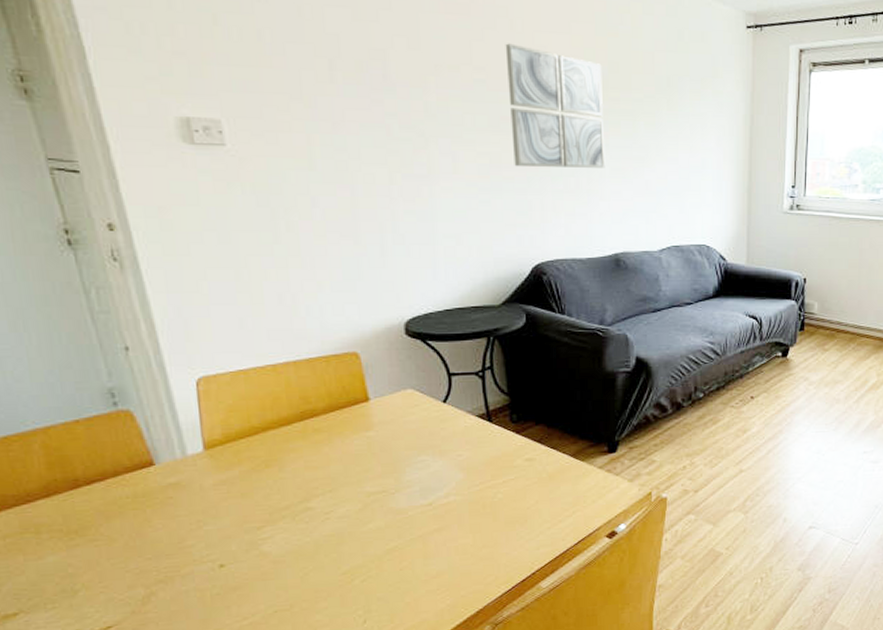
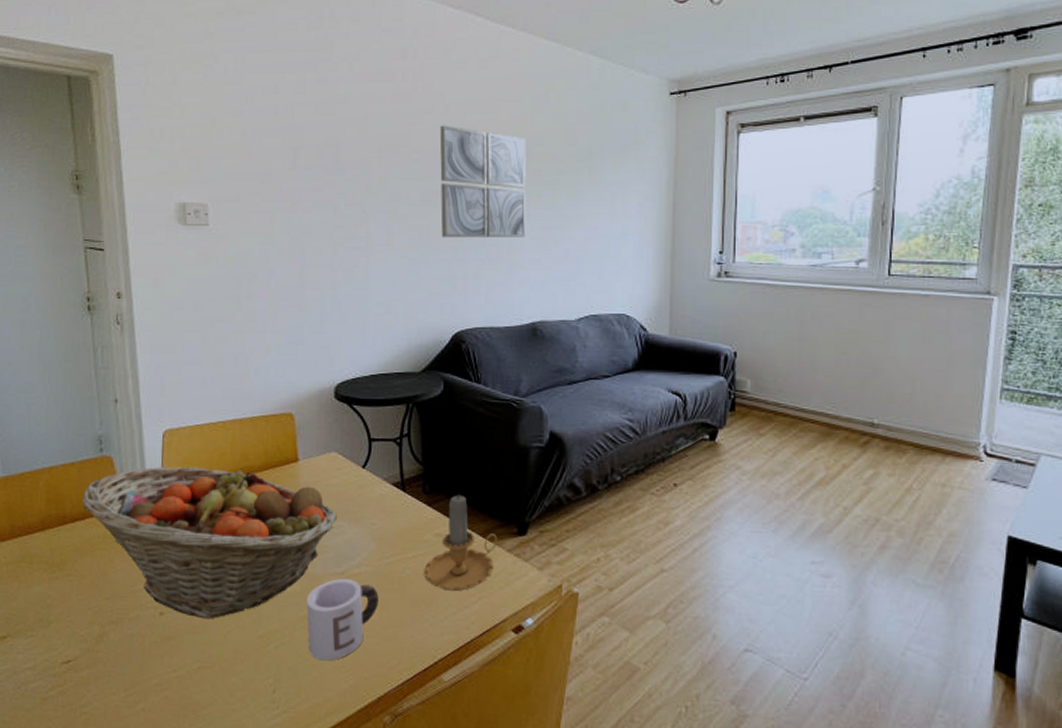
fruit basket: none [98,413,419,565] -> present [82,466,337,619]
mug: none [392,509,471,587] -> present [307,579,379,661]
candle: none [516,419,588,509] -> present [424,493,497,591]

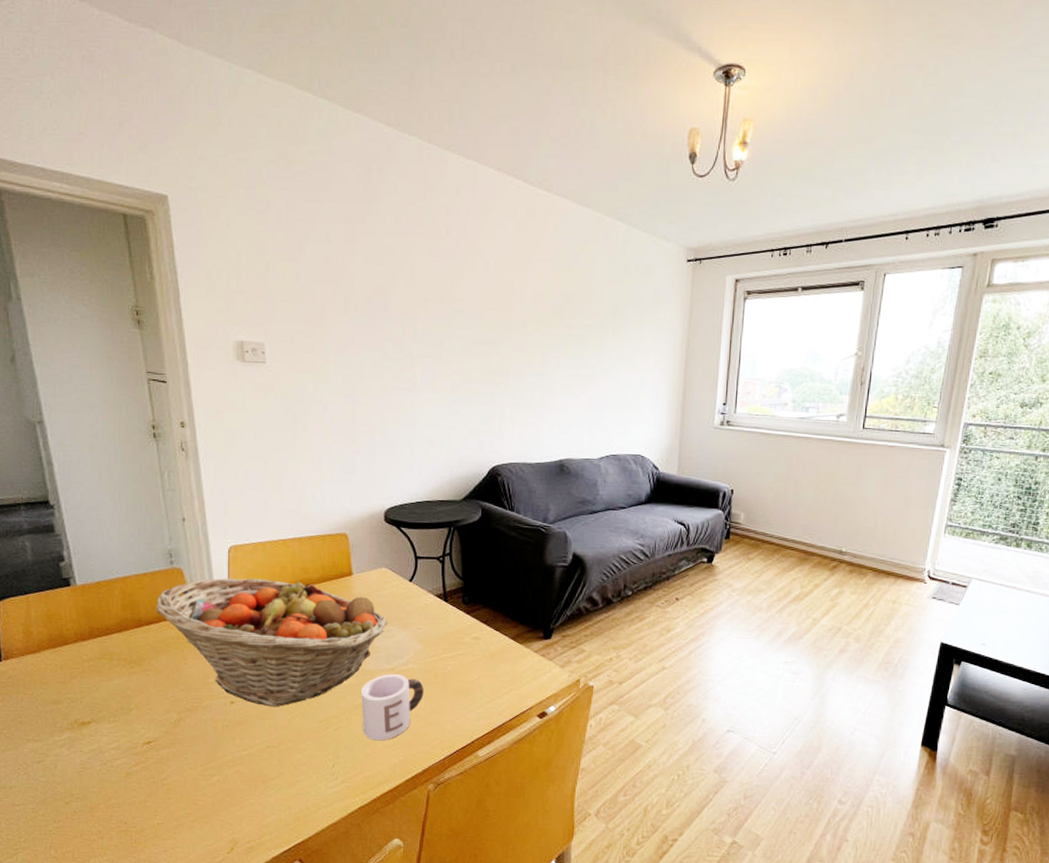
candle: present [424,493,497,591] -> none [463,604,526,684]
wall art: present [439,125,526,237] -> none [480,279,558,385]

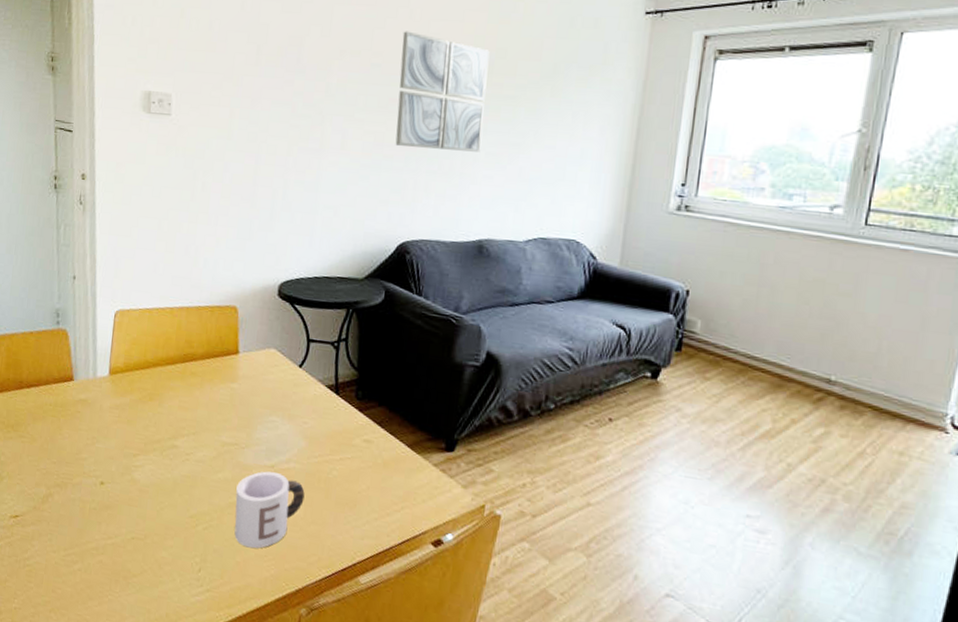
fruit basket: present [156,578,387,707] -> none [38,343,271,494]
wall art: none [480,279,558,385] -> present [395,31,490,152]

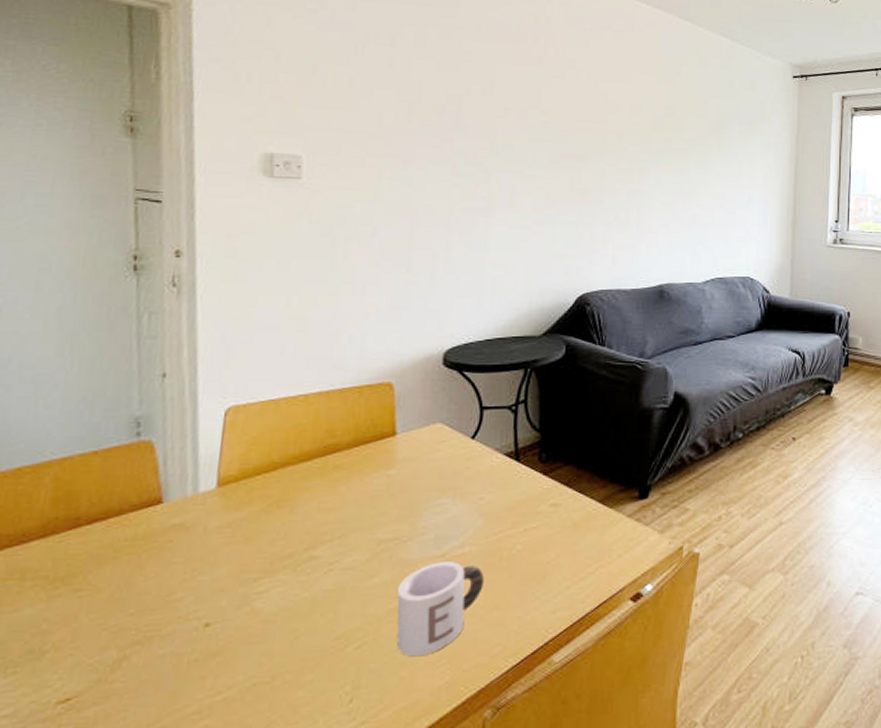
wall art: present [395,31,490,152] -> none [569,90,658,202]

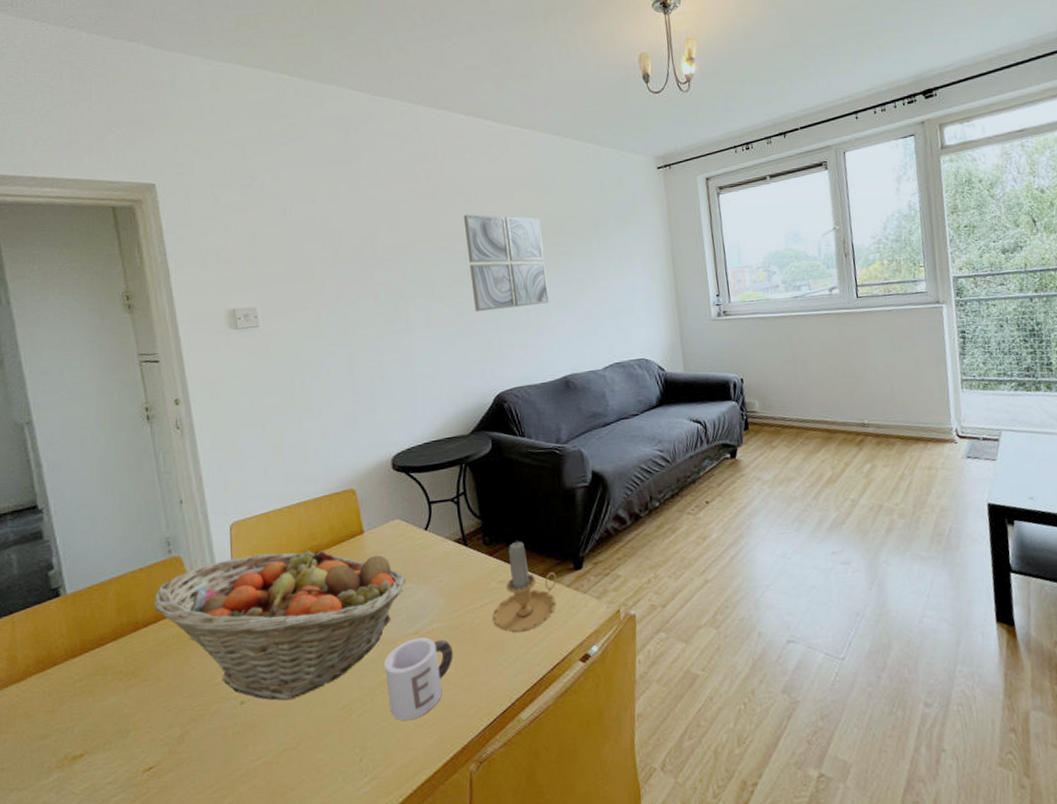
fruit basket: none [105,447,439,626] -> present [154,549,406,701]
candle: none [536,459,617,563] -> present [492,540,557,633]
wall art: none [569,90,658,202] -> present [463,214,550,311]

